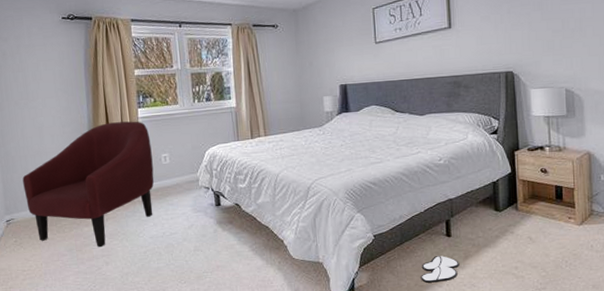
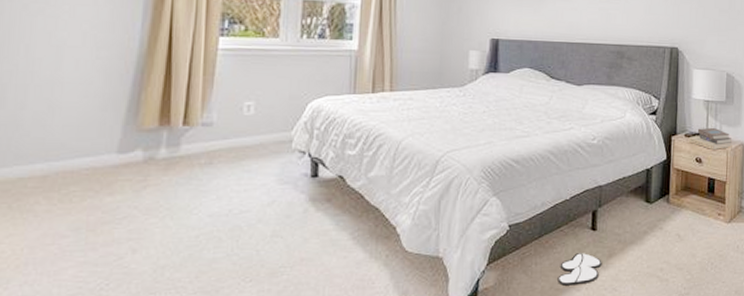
armchair: present [22,121,154,247] -> none [13,51,231,226]
books: none [531,140,578,161] -> present [688,127,732,151]

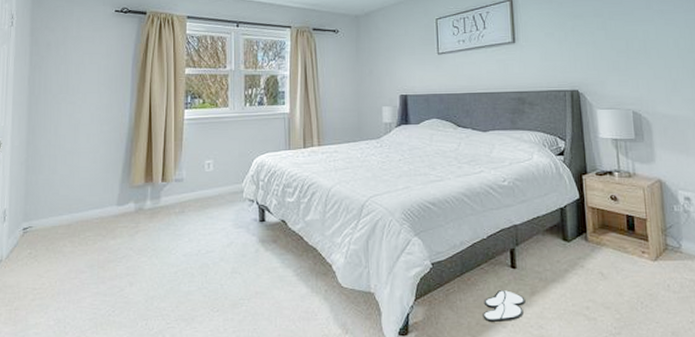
books: present [688,127,732,151] -> none [600,165,648,188]

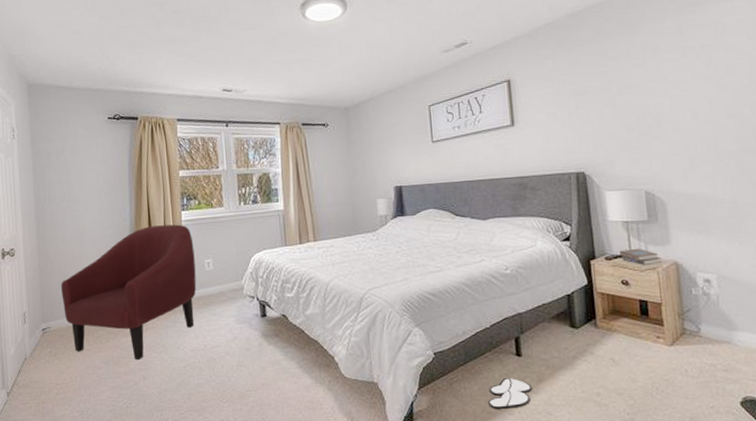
armchair: none [48,123,195,264] -> present [61,224,197,359]
books: none [600,165,648,188] -> present [609,248,663,272]

